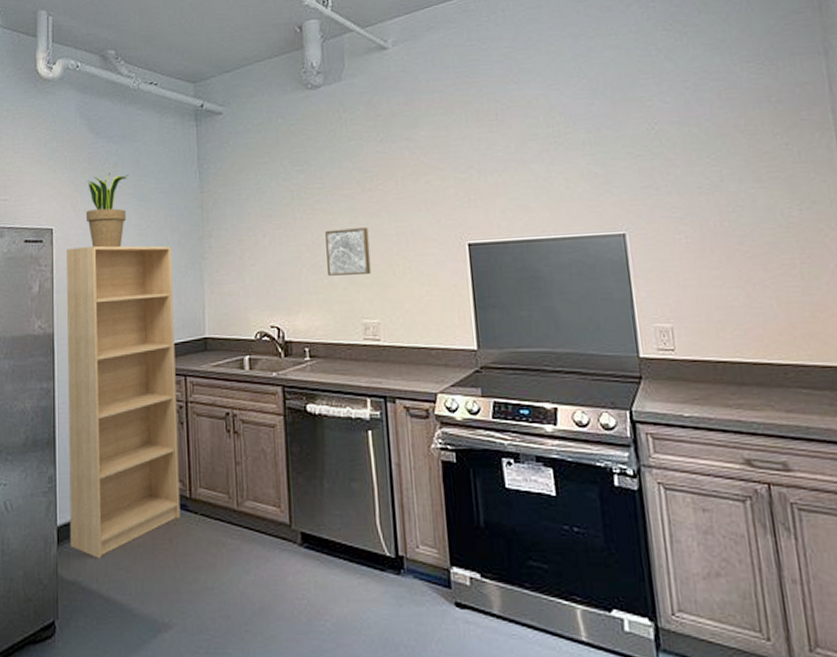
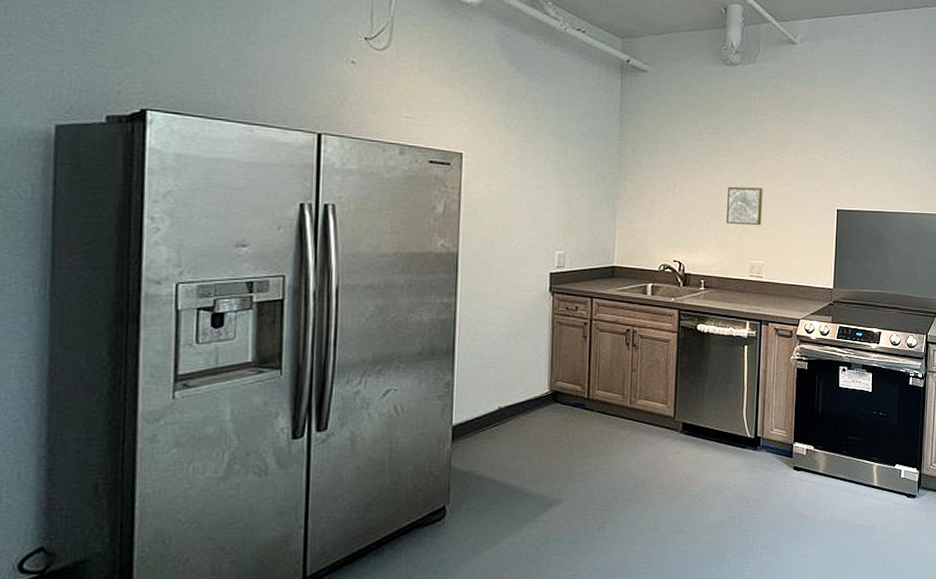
bookshelf: present [67,245,181,559] -> none [466,174,587,451]
potted plant: present [85,173,130,248] -> none [500,108,550,180]

